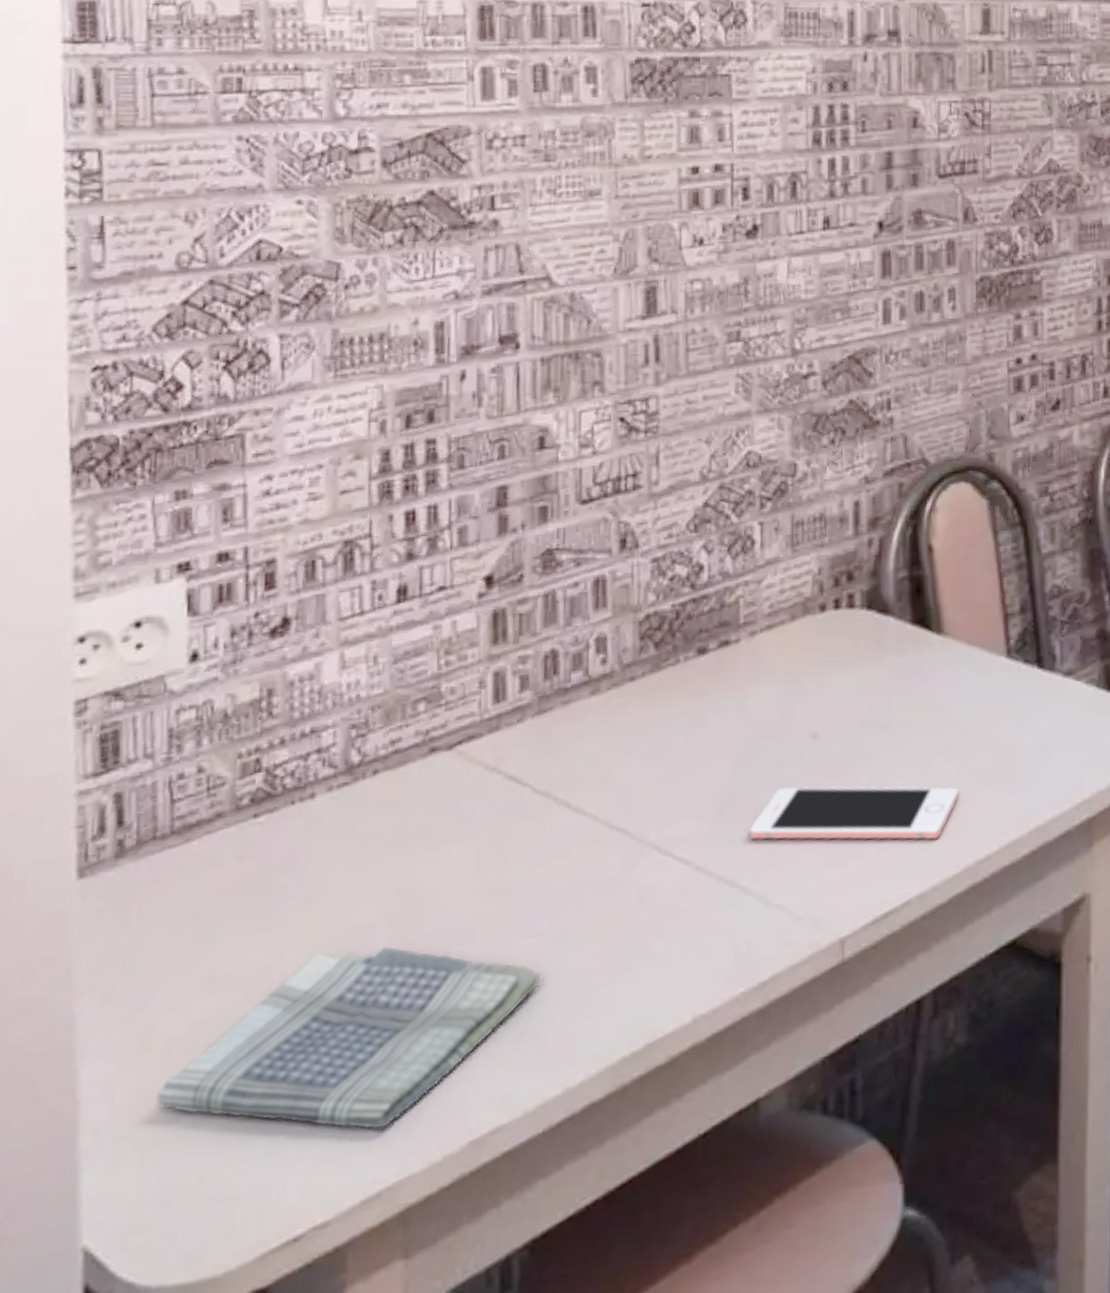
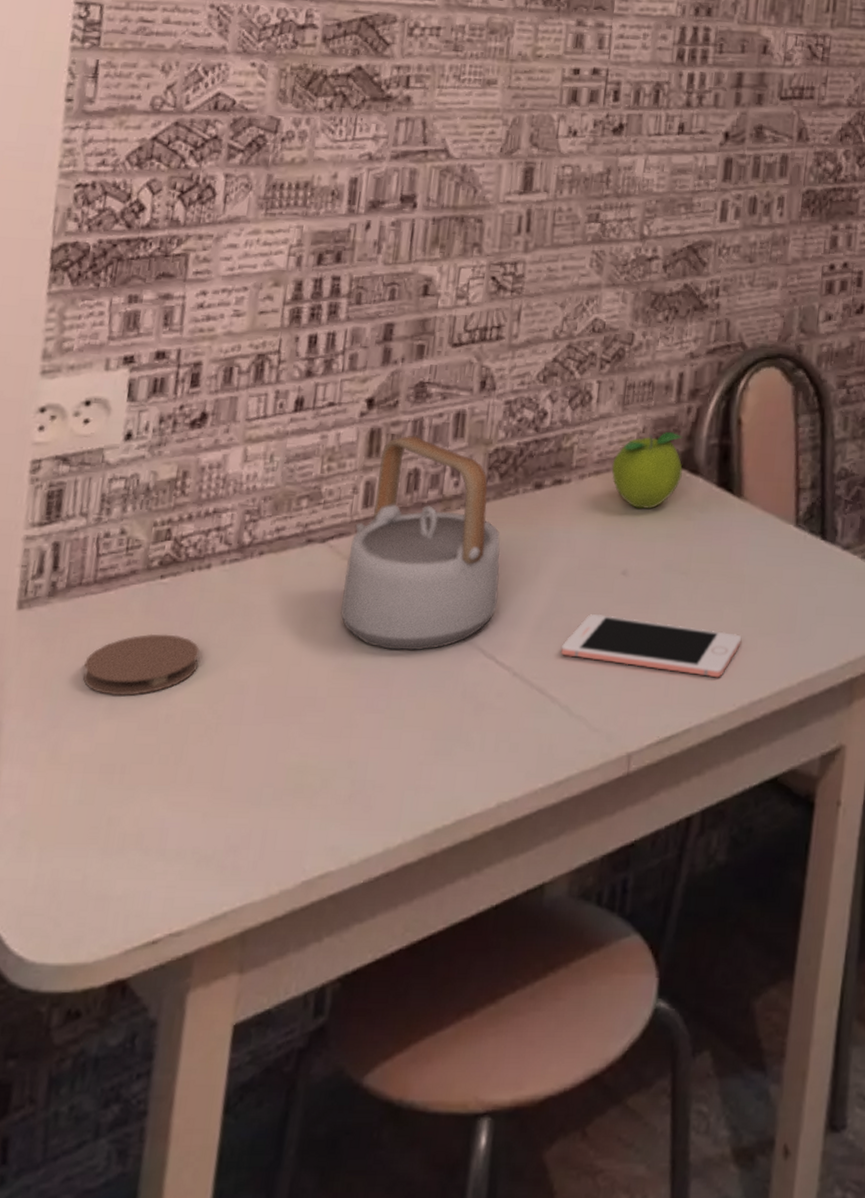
dish towel: present [156,947,542,1130] -> none [57,700,377,859]
coaster: none [169,880,313,963] -> present [82,633,200,696]
teapot: none [480,611,669,862] -> present [341,435,501,651]
fruit: none [786,569,871,661] -> present [611,431,684,509]

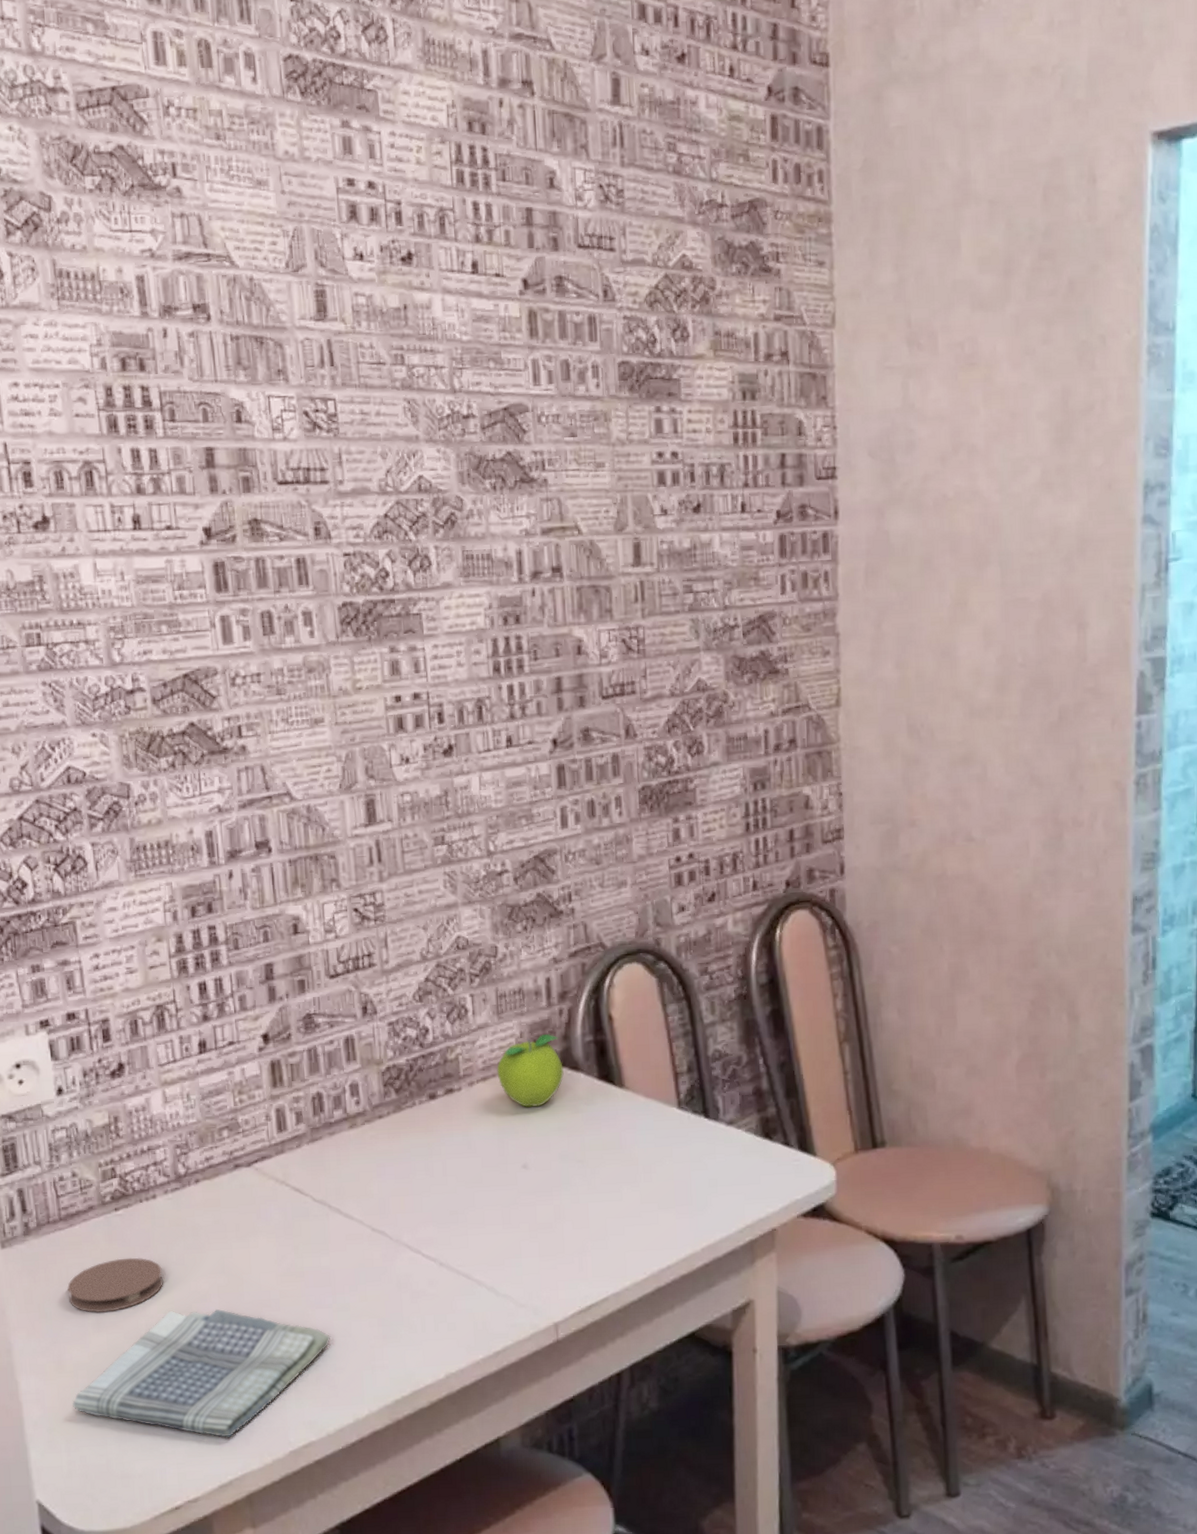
dish towel: none [57,700,377,859] -> present [72,1309,331,1438]
teapot: present [341,435,501,651] -> none [274,1063,415,1254]
cell phone: present [560,614,742,678] -> none [478,1205,643,1251]

